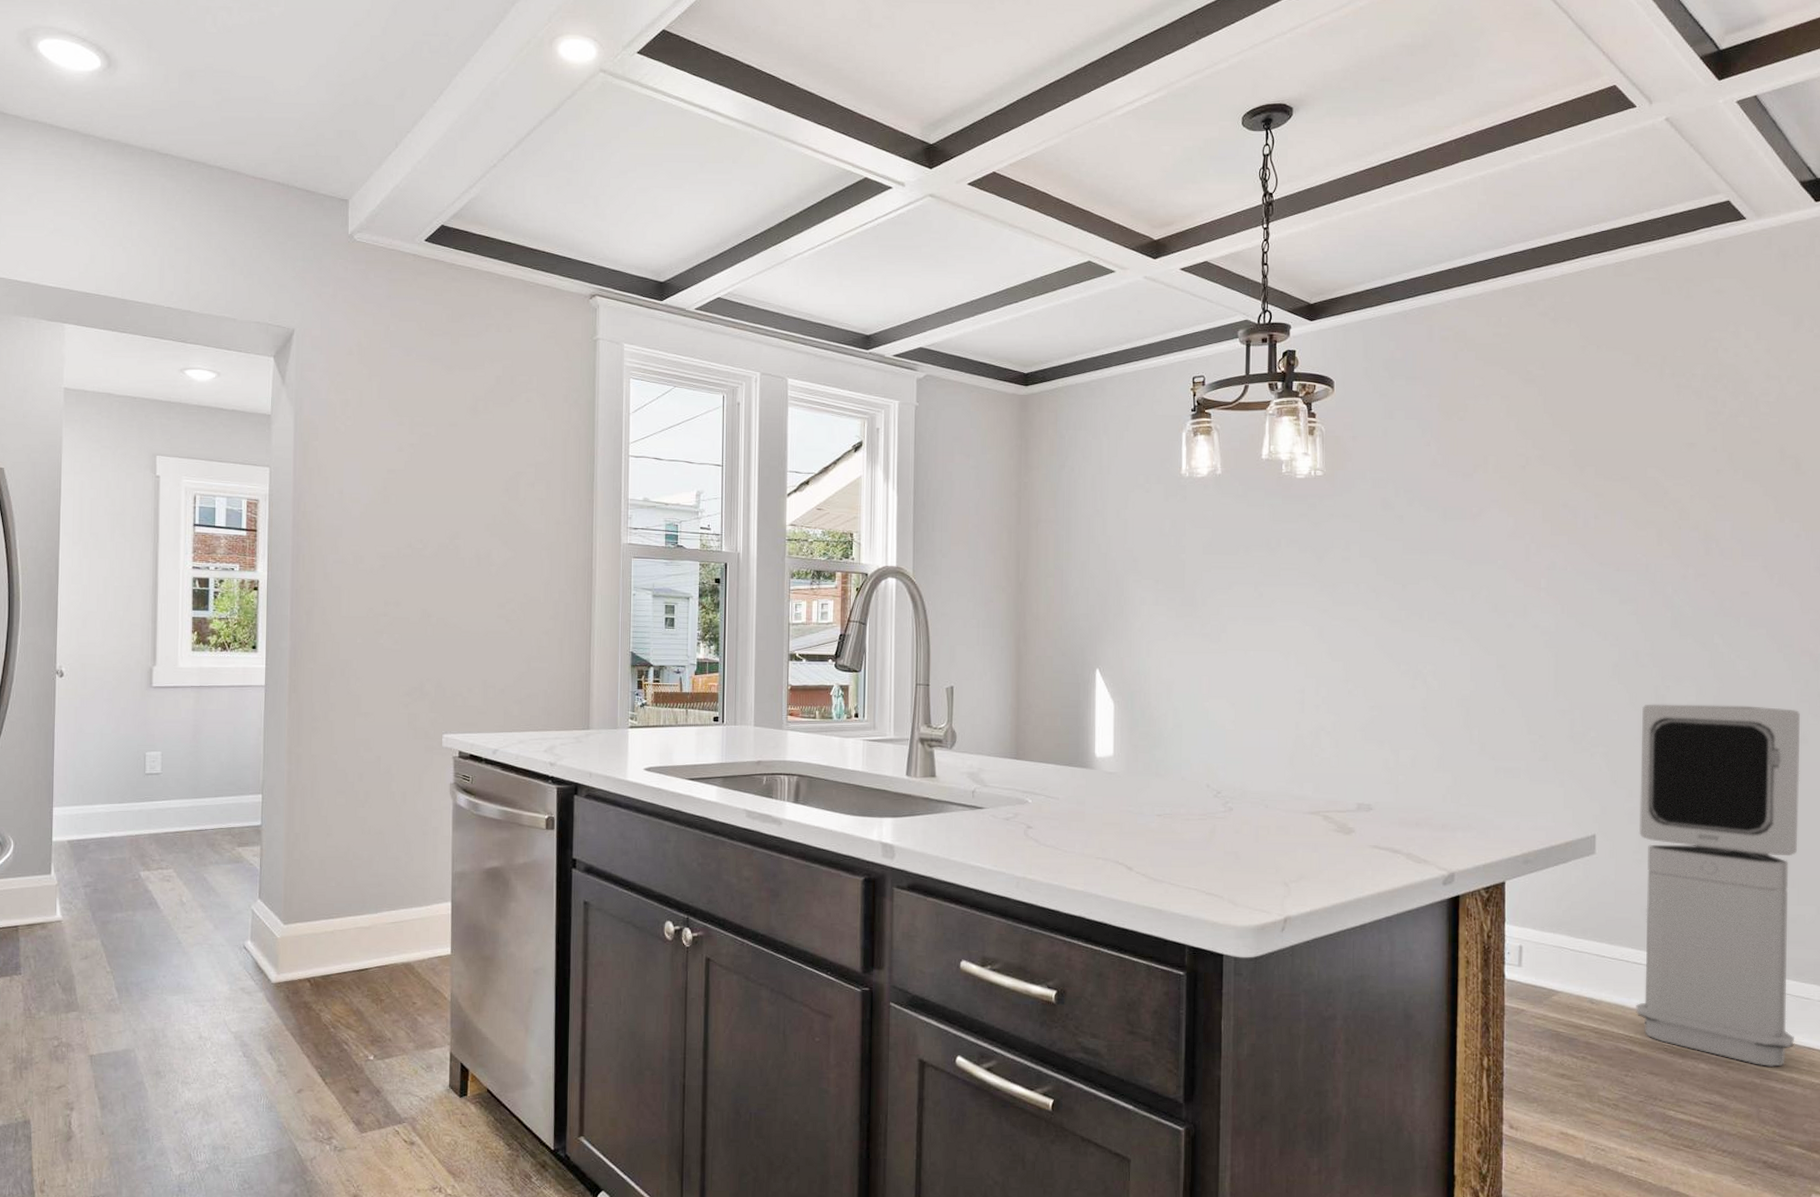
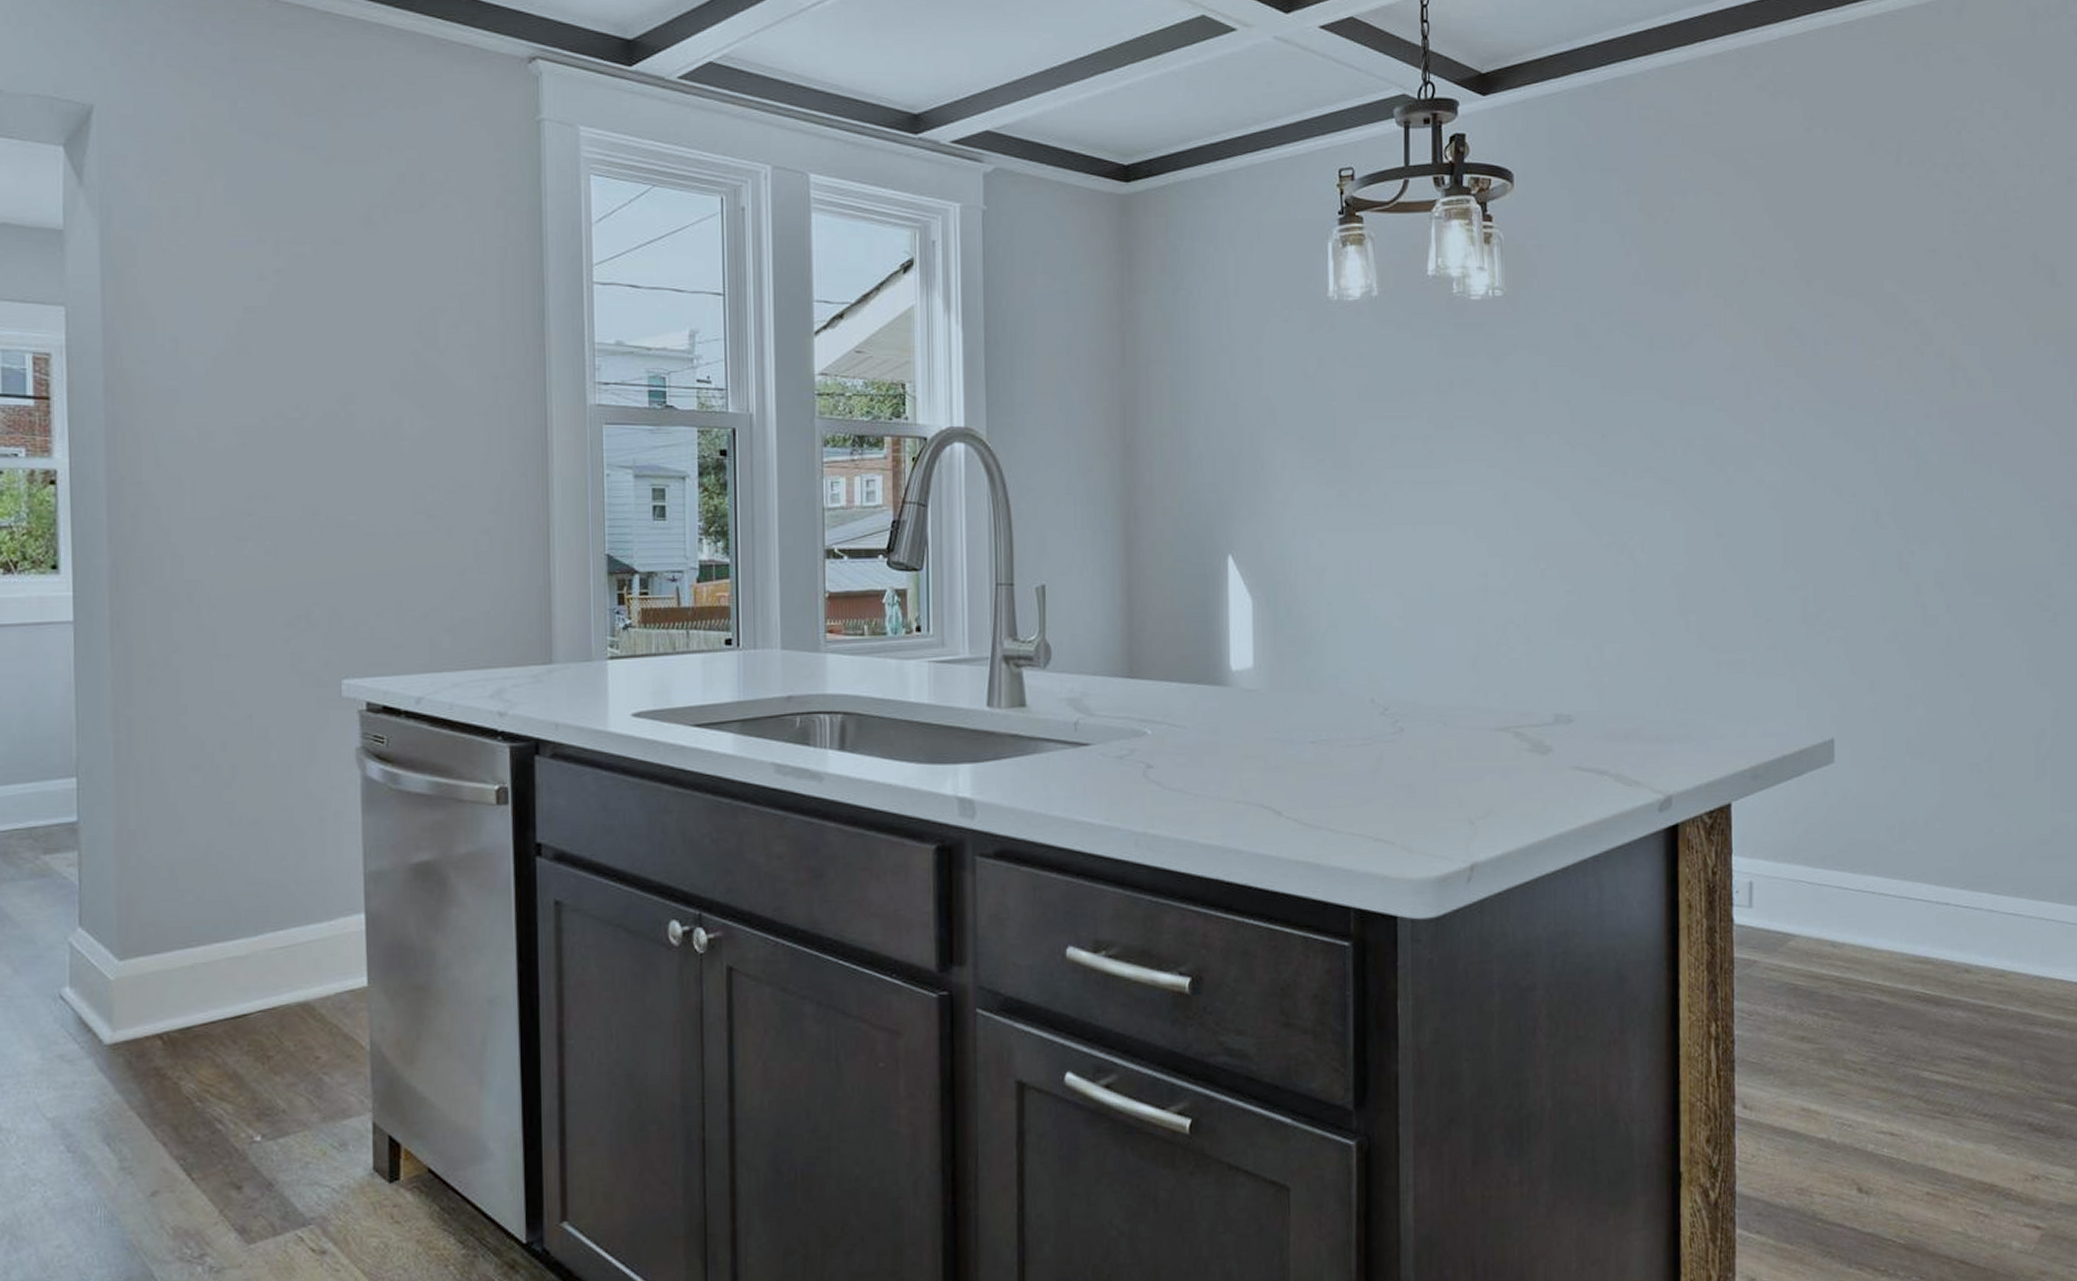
air purifier: present [1636,704,1801,1067] -> none [1882,572,2061,1009]

